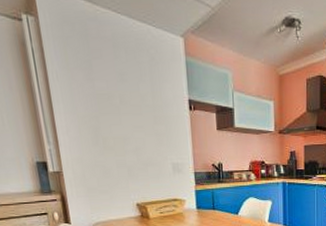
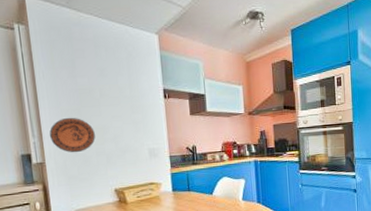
decorative plate: none [66,124,116,163] -> present [50,117,95,153]

